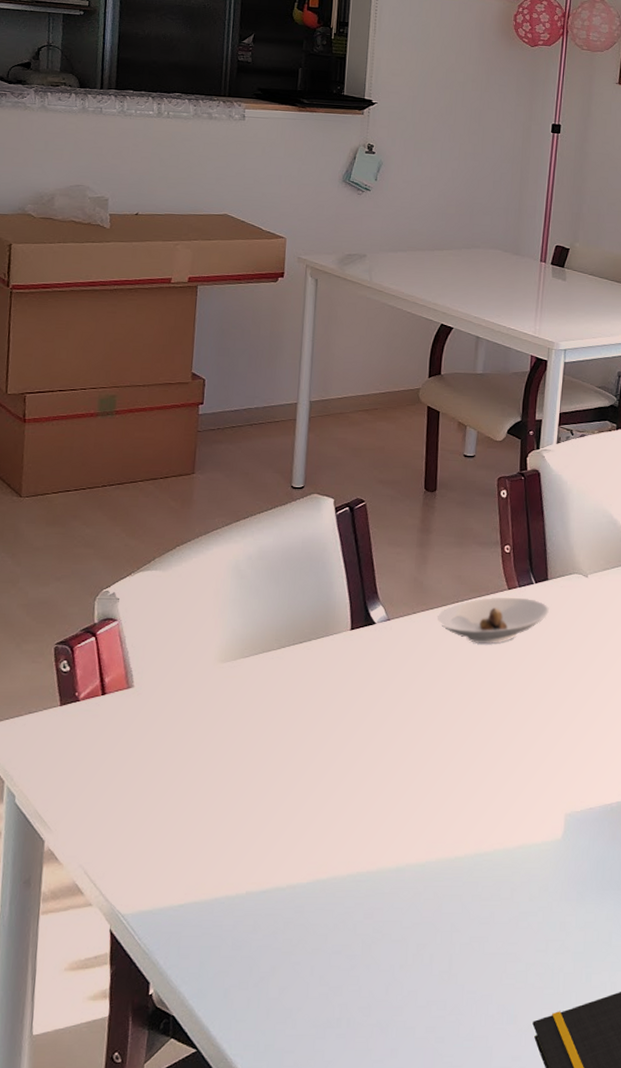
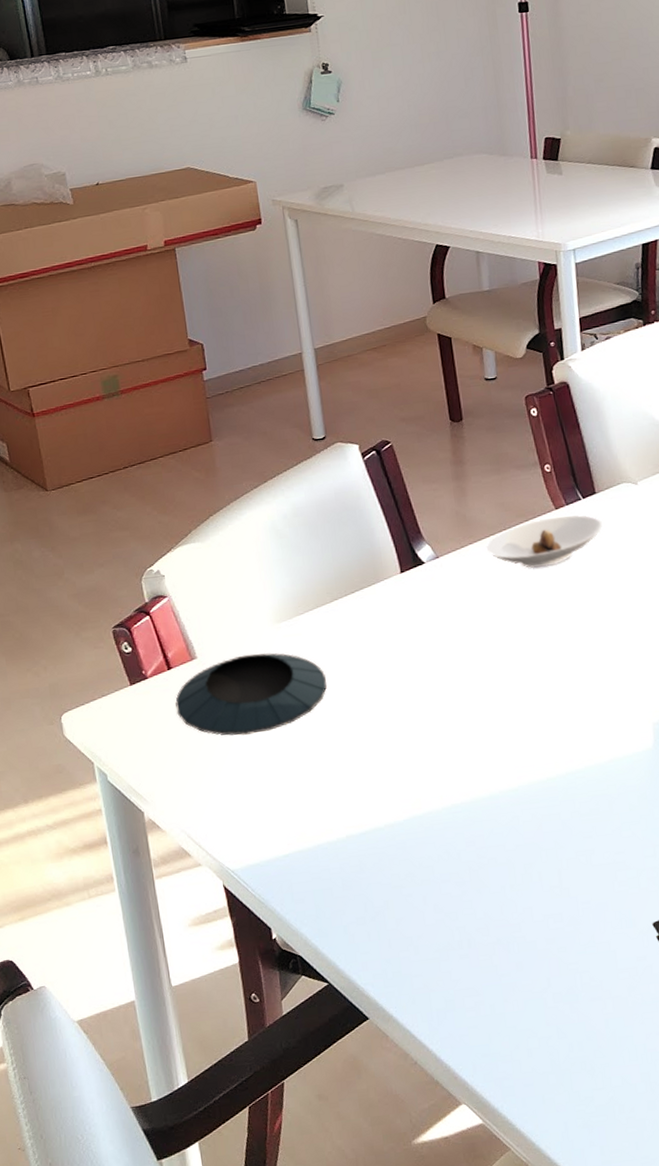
saucer: none [101,690,258,773] -> present [175,653,327,736]

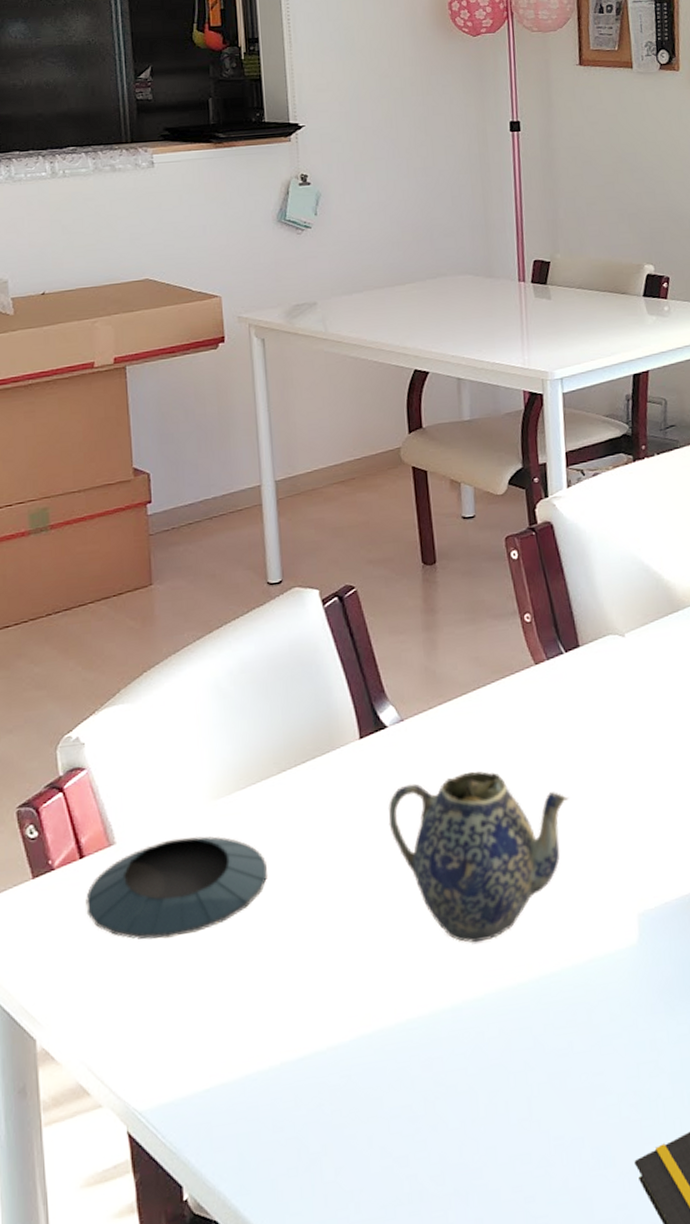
teapot: none [428,601,589,744] -> present [389,771,569,943]
saucer: present [486,515,603,568] -> none [457,671,587,732]

